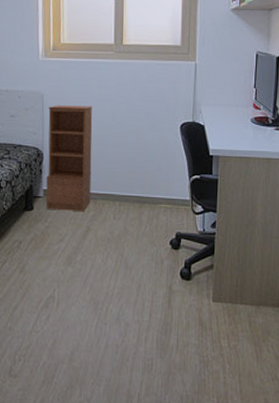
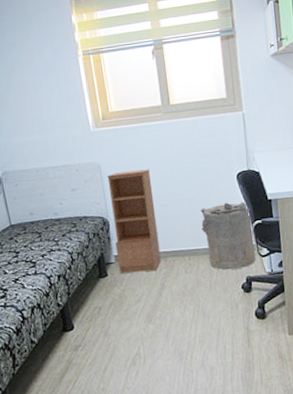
laundry hamper: none [136,152,189,223] -> present [200,202,256,271]

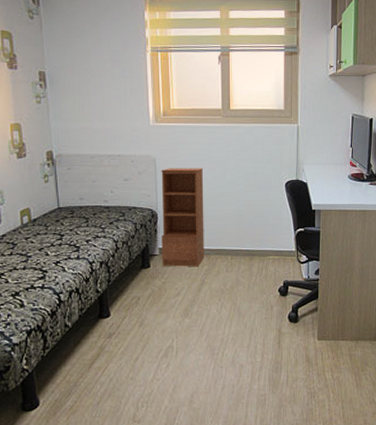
laundry hamper: present [200,202,256,271] -> none [246,209,295,273]

